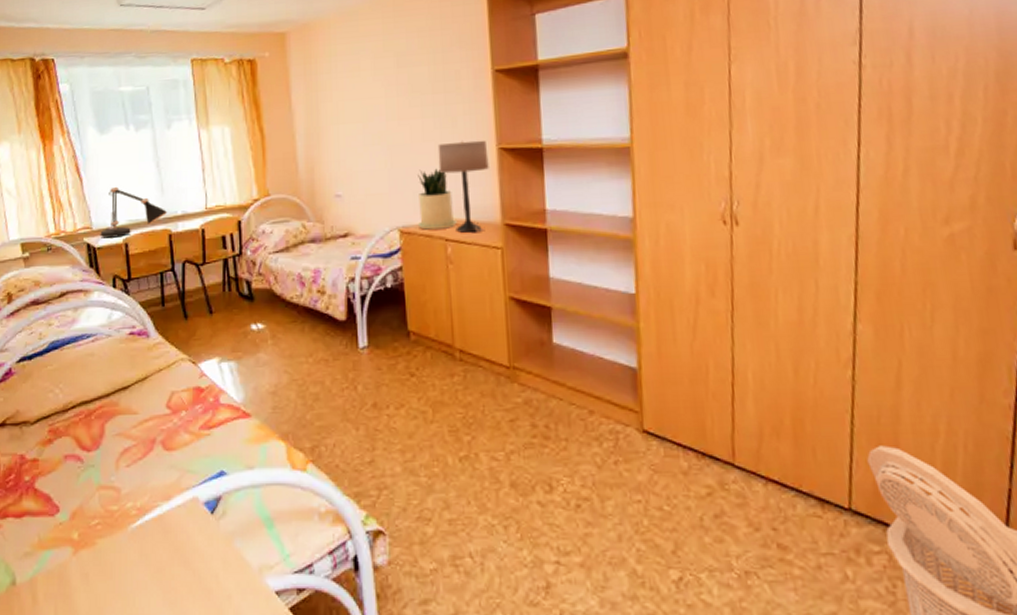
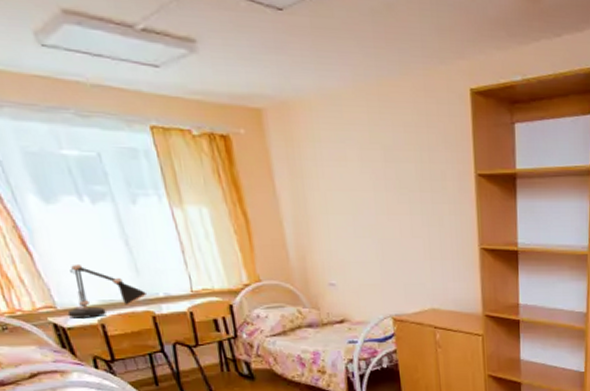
planter: present [417,168,458,230] -> none [408,263,445,318]
table lamp: present [437,140,489,233] -> none [426,240,472,322]

